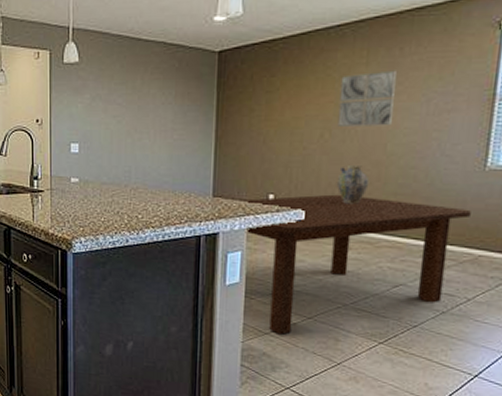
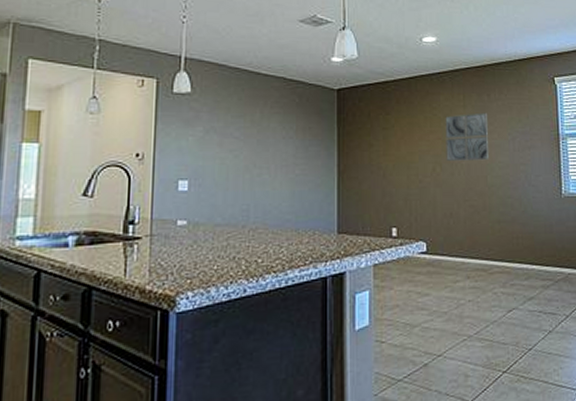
dining table: present [240,194,471,335] -> none [365,224,557,379]
ceramic jug: present [336,166,370,204] -> none [450,197,478,233]

